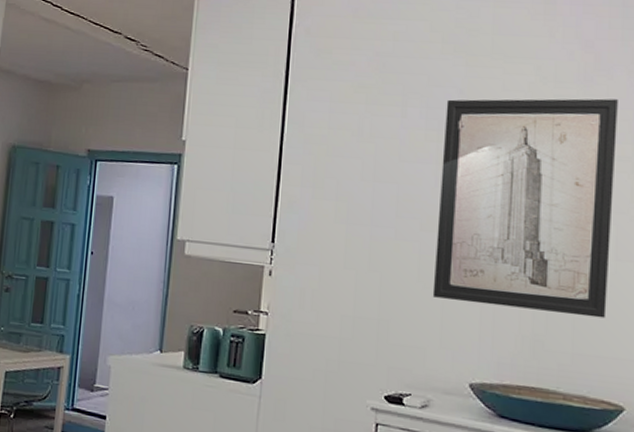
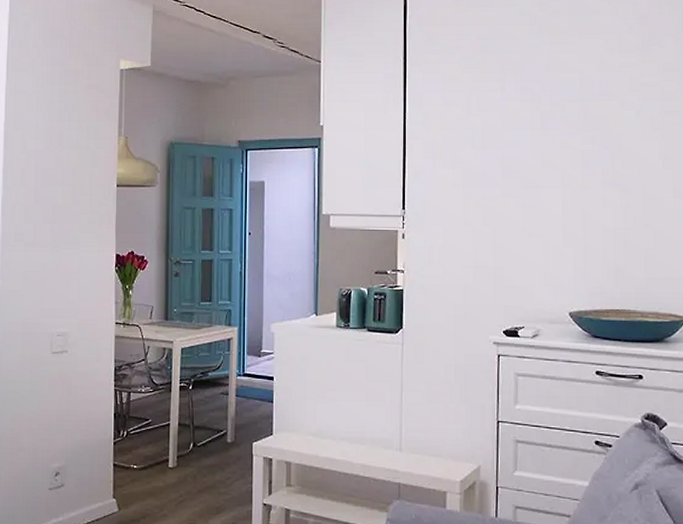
wall art: present [432,98,618,319] -> none [535,64,670,247]

